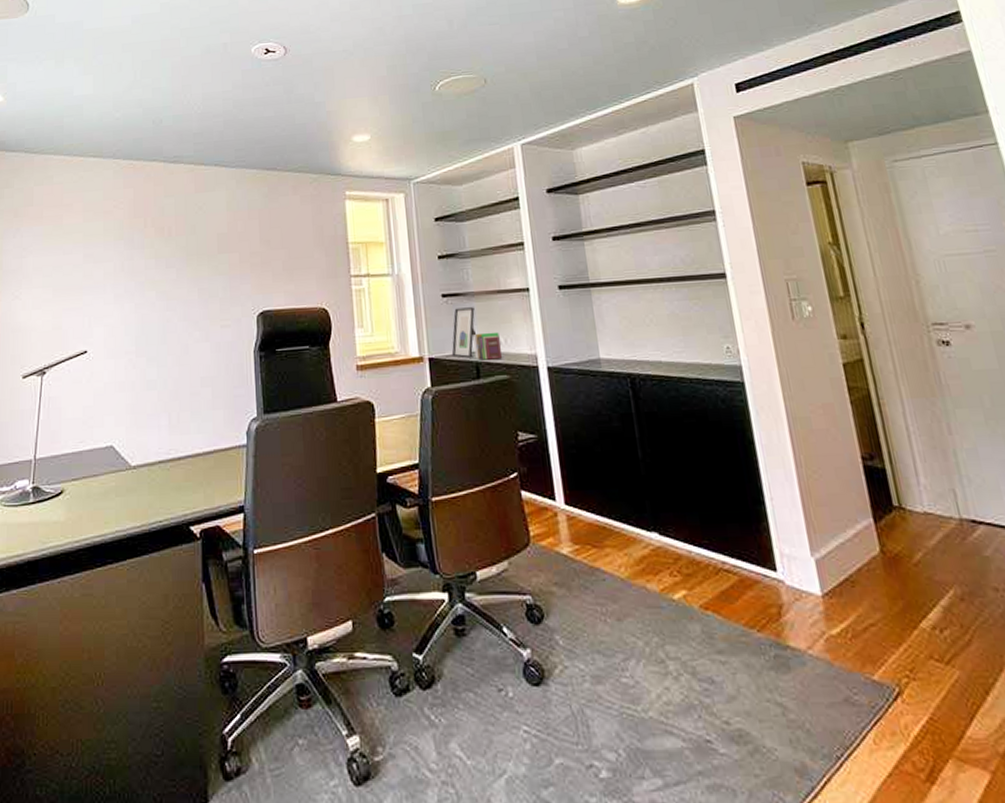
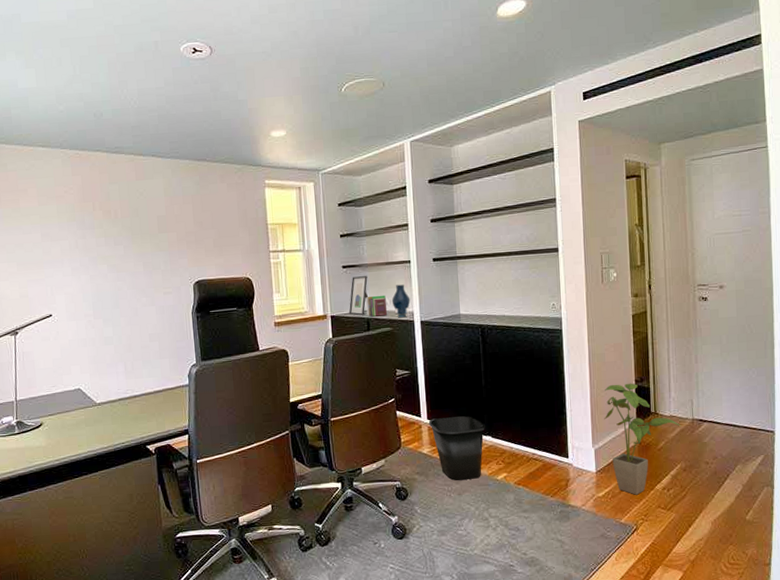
vase: none [507,318,532,363] -> present [391,284,411,318]
waste bin: none [566,500,650,598] -> present [428,415,486,480]
house plant: none [818,461,945,636] -> present [604,383,682,495]

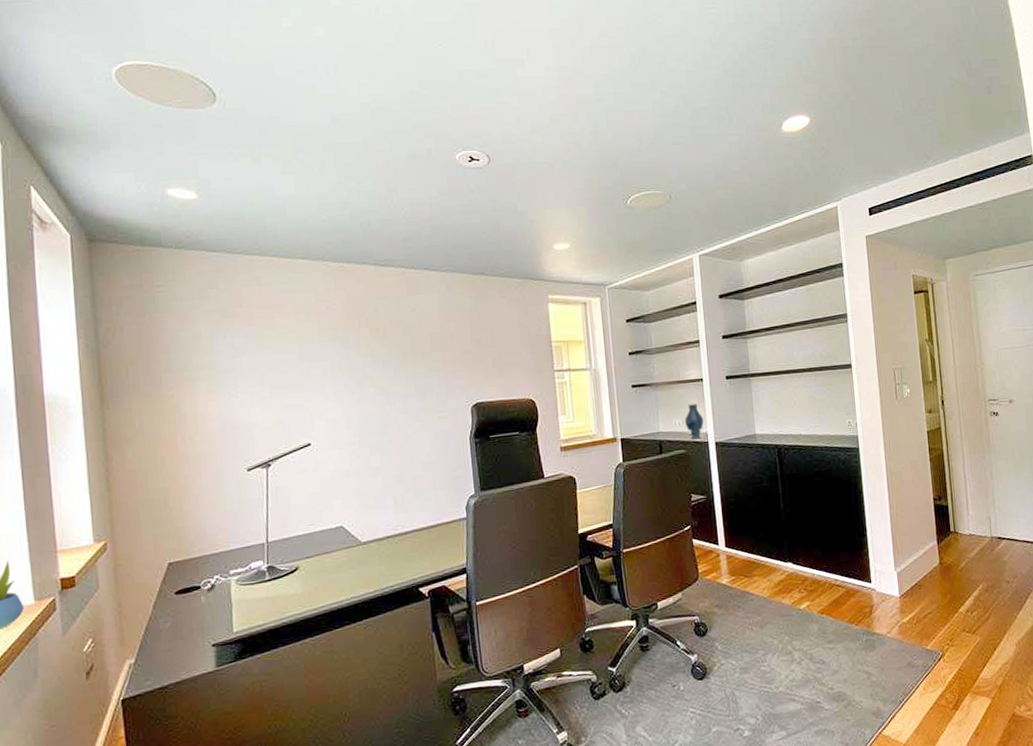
picture frame: present [349,276,369,316] -> none [640,395,660,438]
books: present [365,295,387,317] -> none [657,415,680,439]
waste bin: present [428,415,486,480] -> none [726,541,787,612]
house plant: present [604,383,682,495] -> none [904,501,981,619]

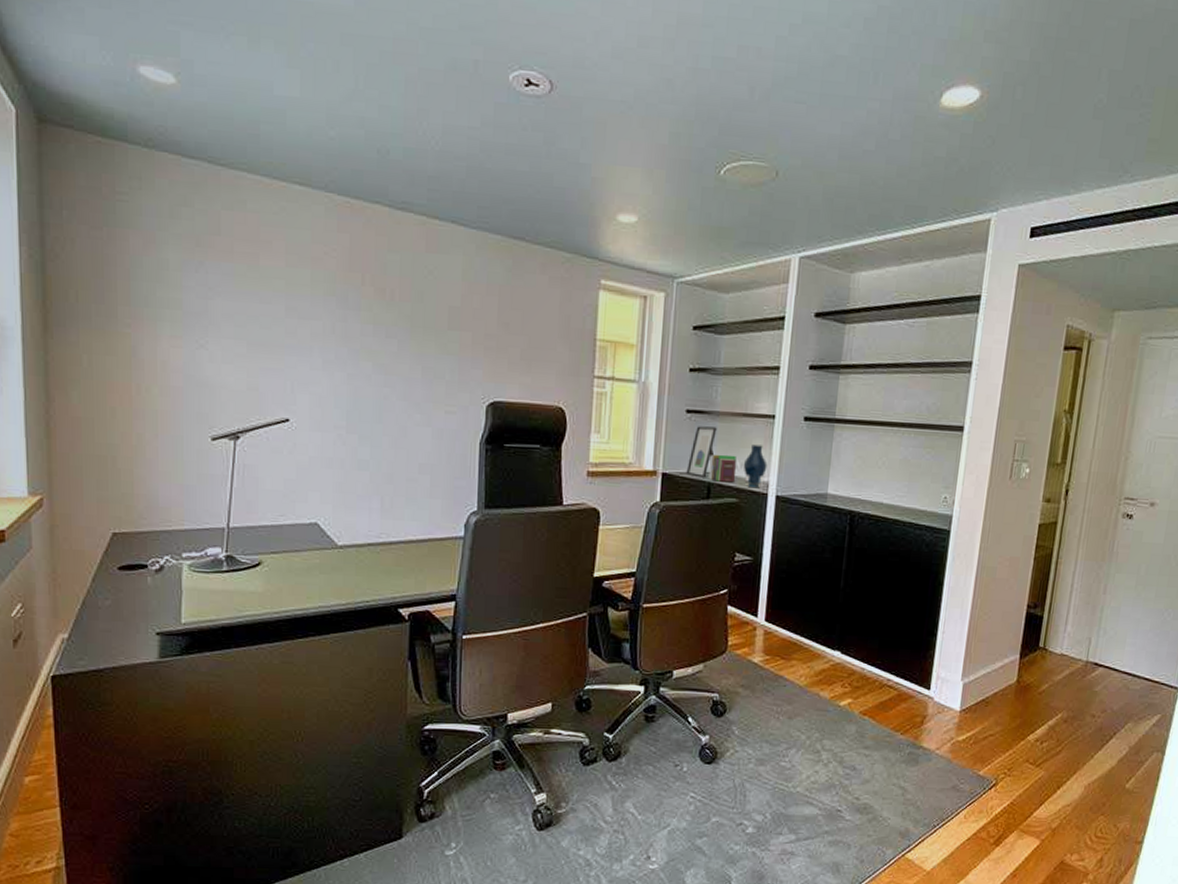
picture frame: none [640,395,660,438] -> present [687,426,717,478]
books: none [657,415,680,439] -> present [708,454,736,483]

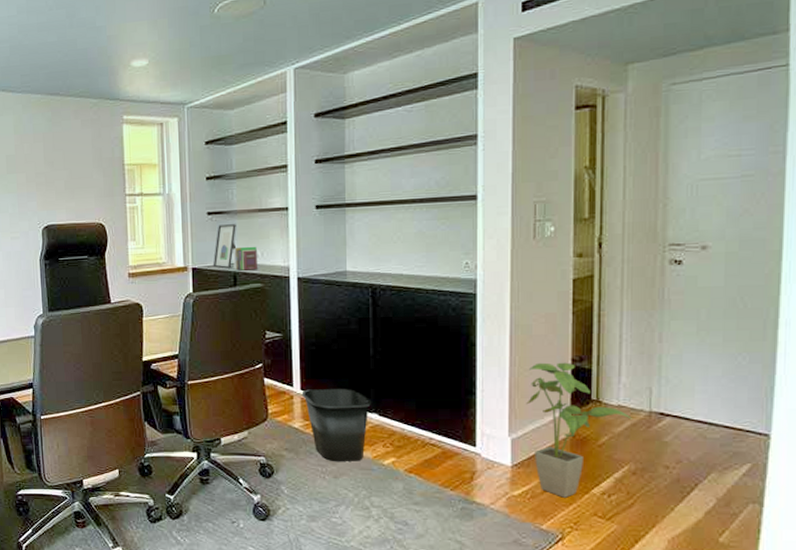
vase: present [743,444,768,489] -> none [263,235,286,273]
waste bin: none [765,620,837,702] -> present [301,388,372,461]
house plant: none [981,607,1072,744] -> present [526,362,633,498]

